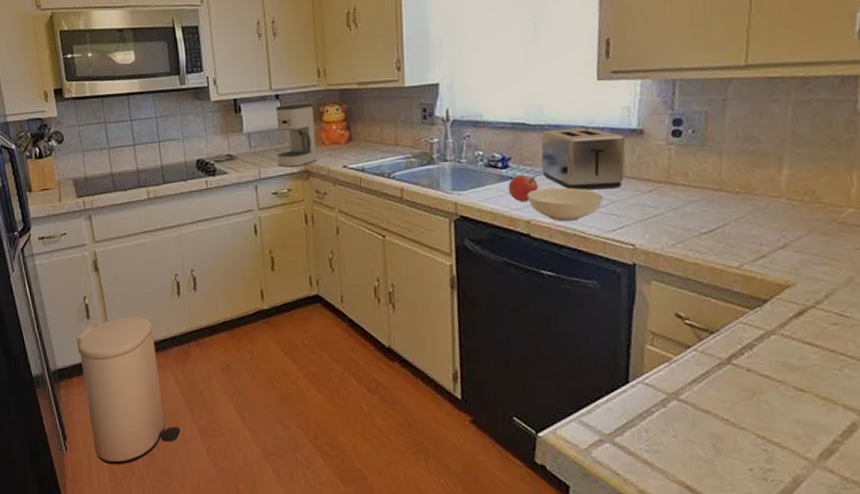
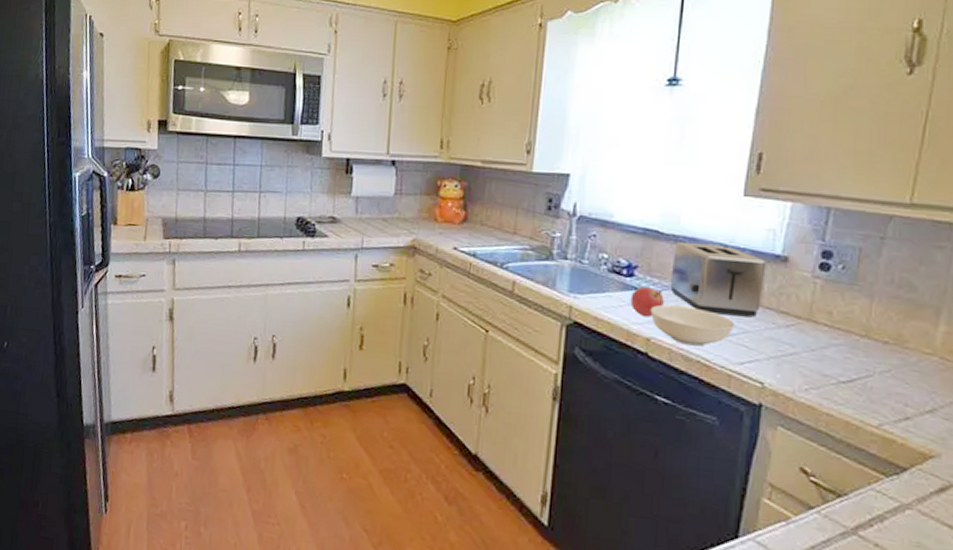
pedal bin: present [76,316,181,465] -> none [136,375,233,539]
coffee maker: present [275,103,317,168] -> none [384,172,430,242]

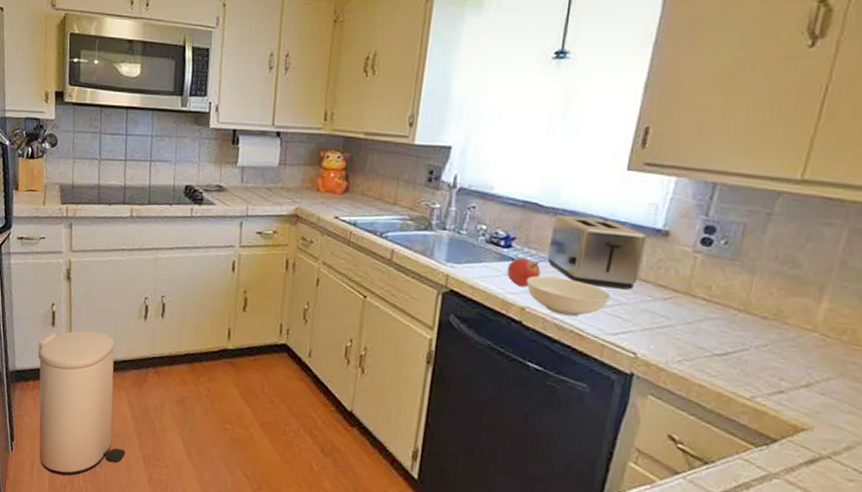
pedal bin: none [136,375,233,539] -> present [38,330,126,476]

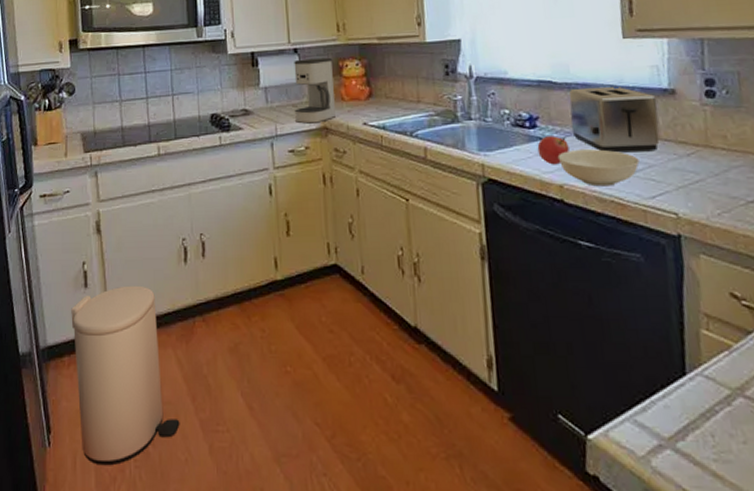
coffee maker: none [268,143,314,211] -> present [294,57,336,125]

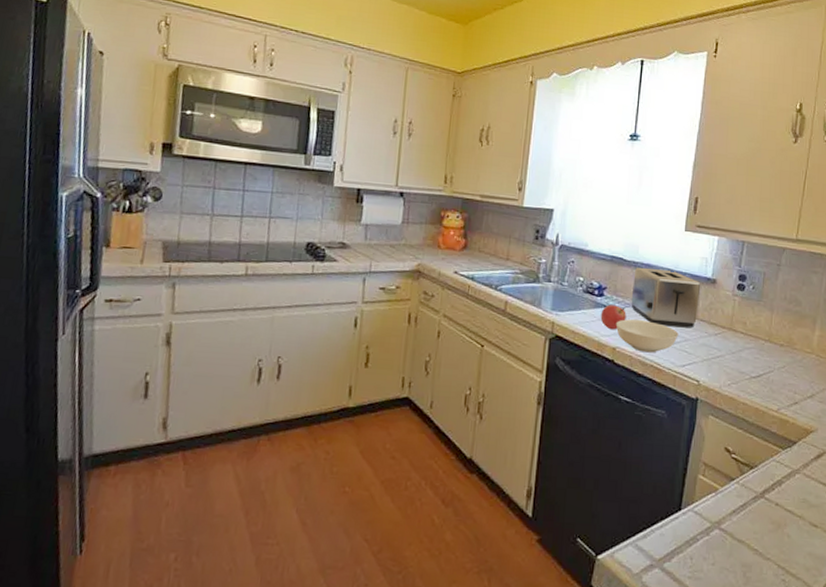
pedal bin: present [71,285,180,466] -> none [118,400,230,574]
coffee maker: present [294,57,336,125] -> none [391,203,435,267]

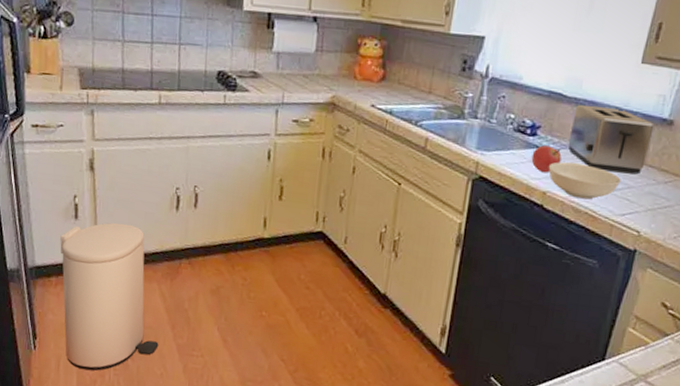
pedal bin: none [118,400,230,574] -> present [60,222,159,371]

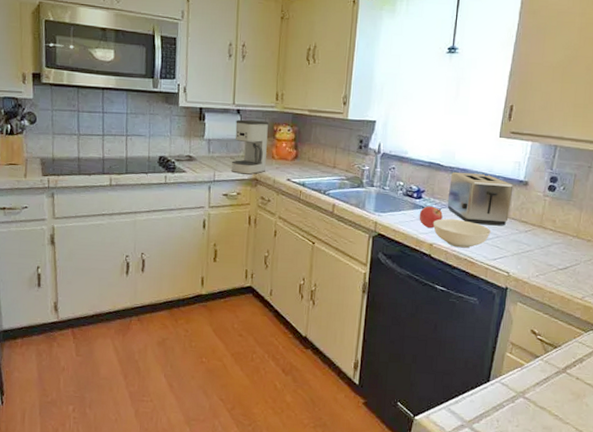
pedal bin: present [60,222,159,371] -> none [25,288,113,421]
coffee maker: none [304,29,351,99] -> present [231,119,268,176]

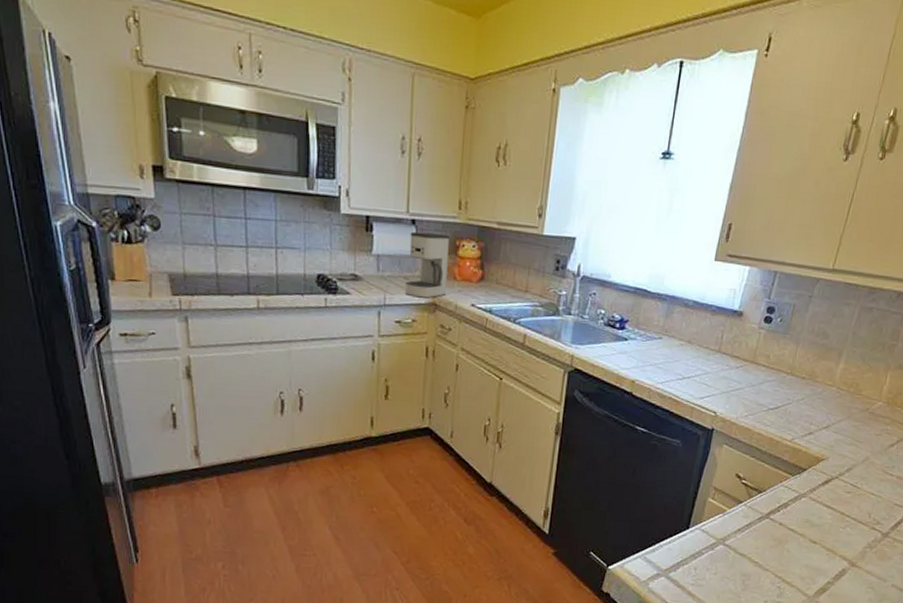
fruit: present [419,206,443,229] -> none [621,338,648,363]
bowl: present [433,219,491,248] -> none [636,352,700,386]
toaster: present [447,171,514,226] -> none [653,299,727,361]

